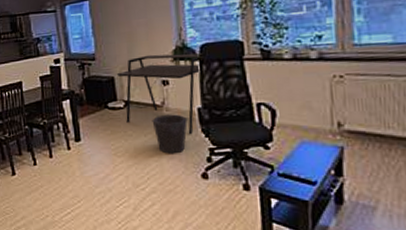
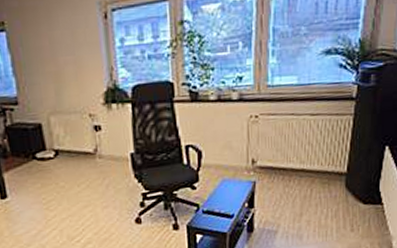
desk: present [116,53,202,135] -> none [43,95,134,182]
waste bin: present [152,114,187,154] -> none [85,161,121,203]

